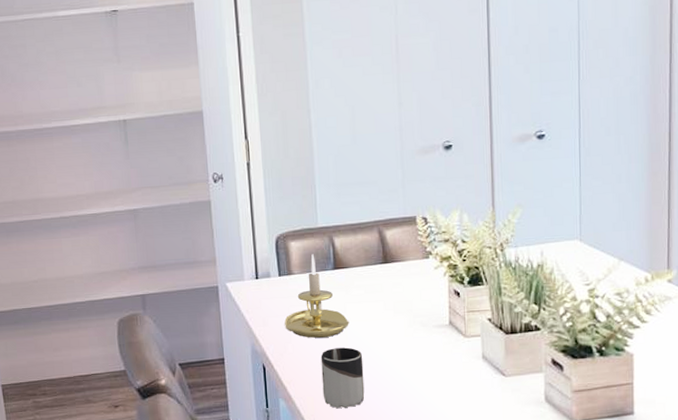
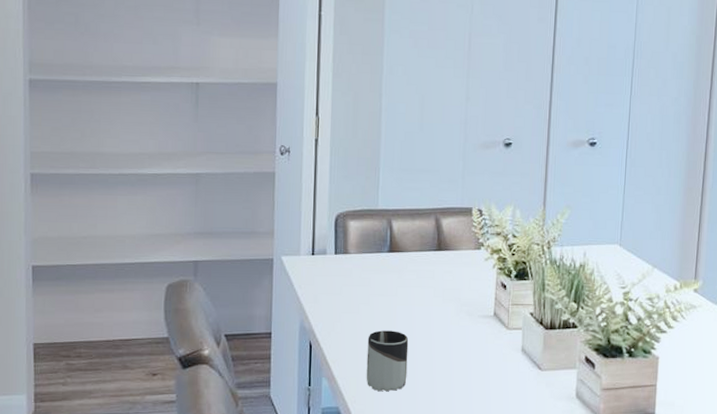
candle holder: present [284,254,349,338] -> none [336,235,399,319]

